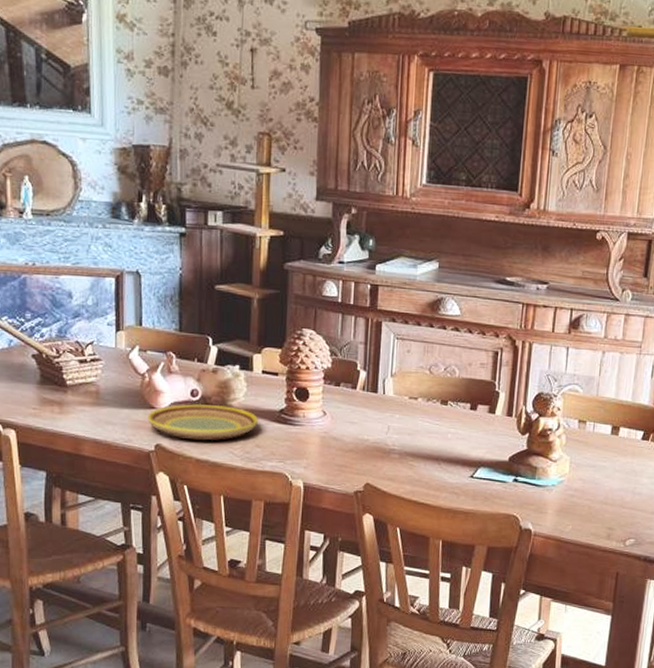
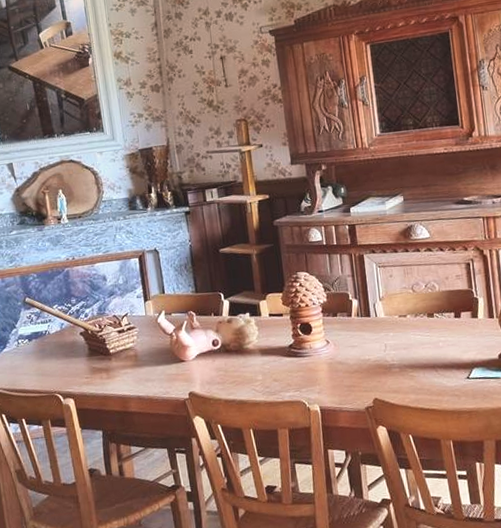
plate: present [148,403,258,440] -> none [179,349,272,384]

